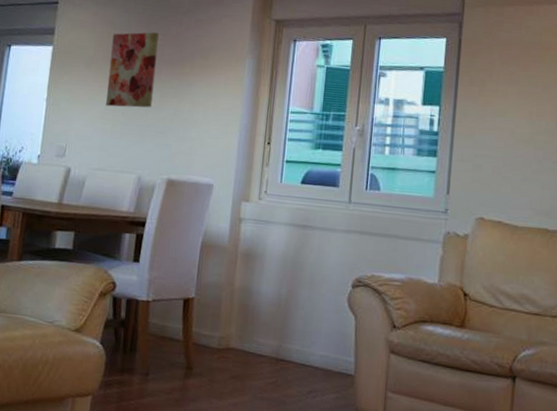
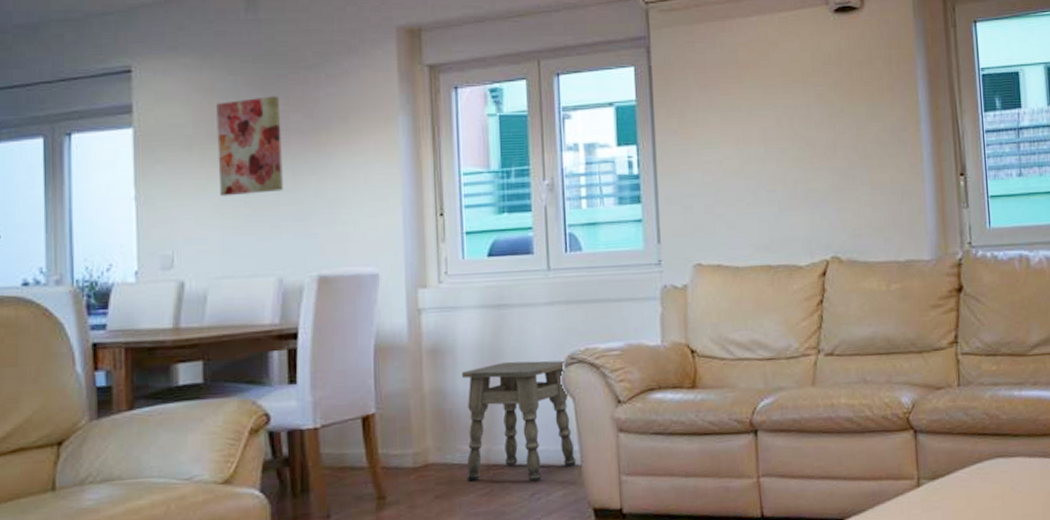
side table: none [258,274,354,383] -> present [461,360,576,483]

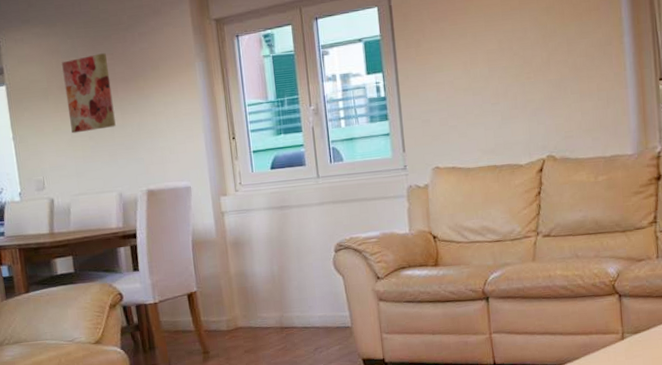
side table: present [461,360,576,483] -> none [257,247,347,341]

